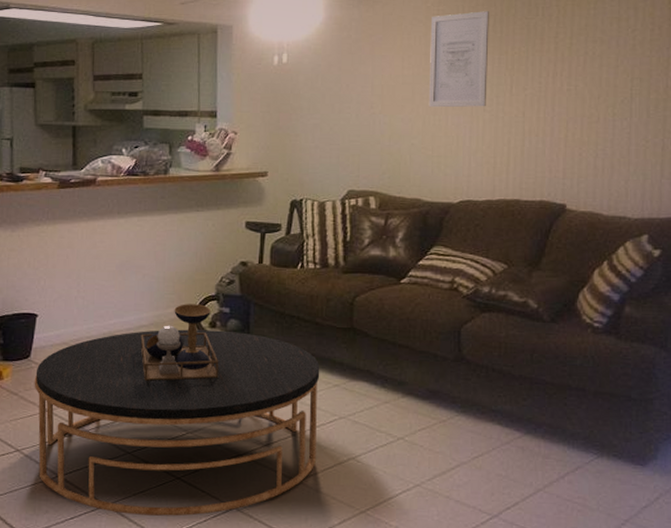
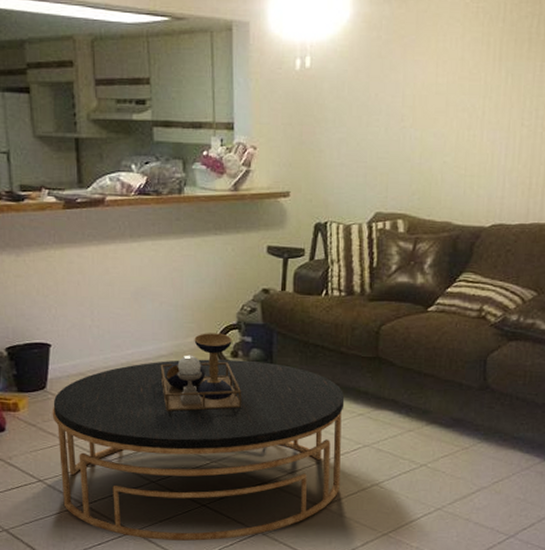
wall art: present [428,11,489,108] -> none [463,9,533,121]

